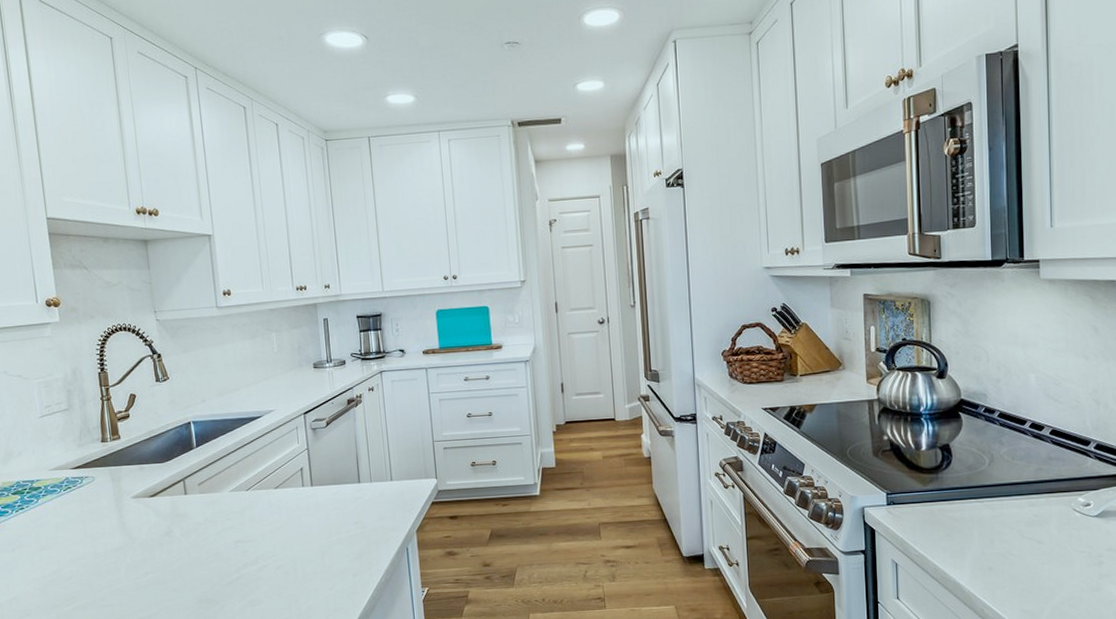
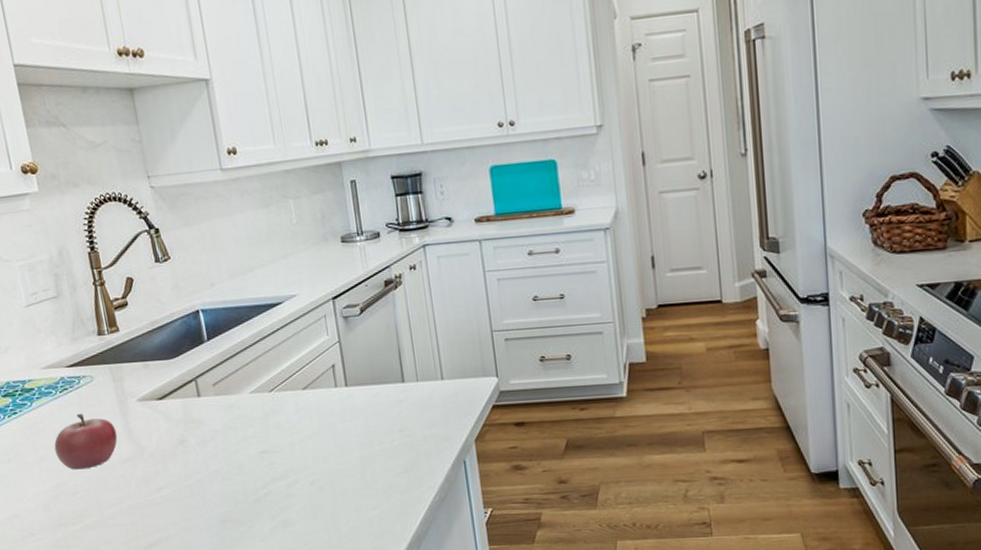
fruit: none [55,508,112,558] -> present [54,413,118,470]

